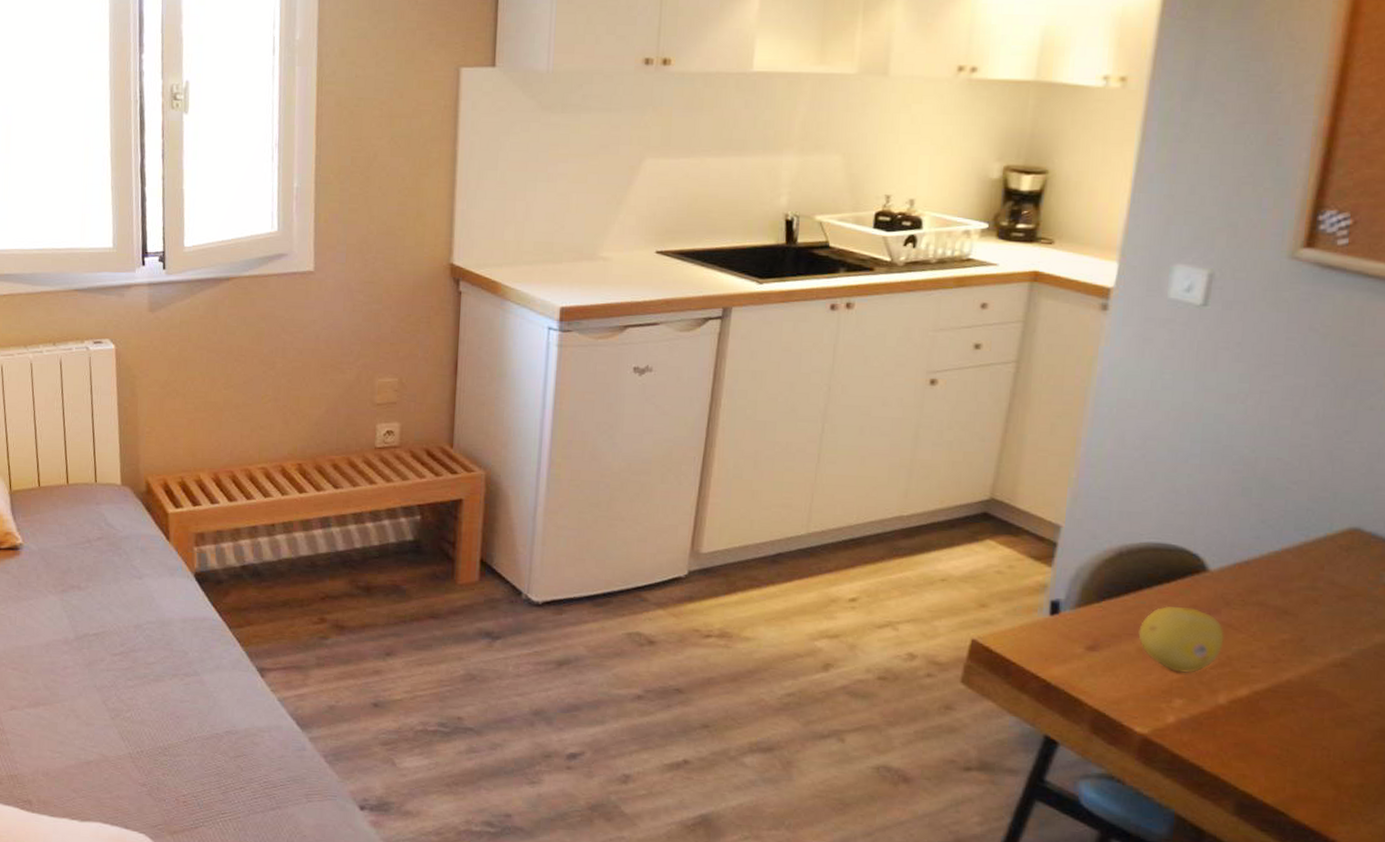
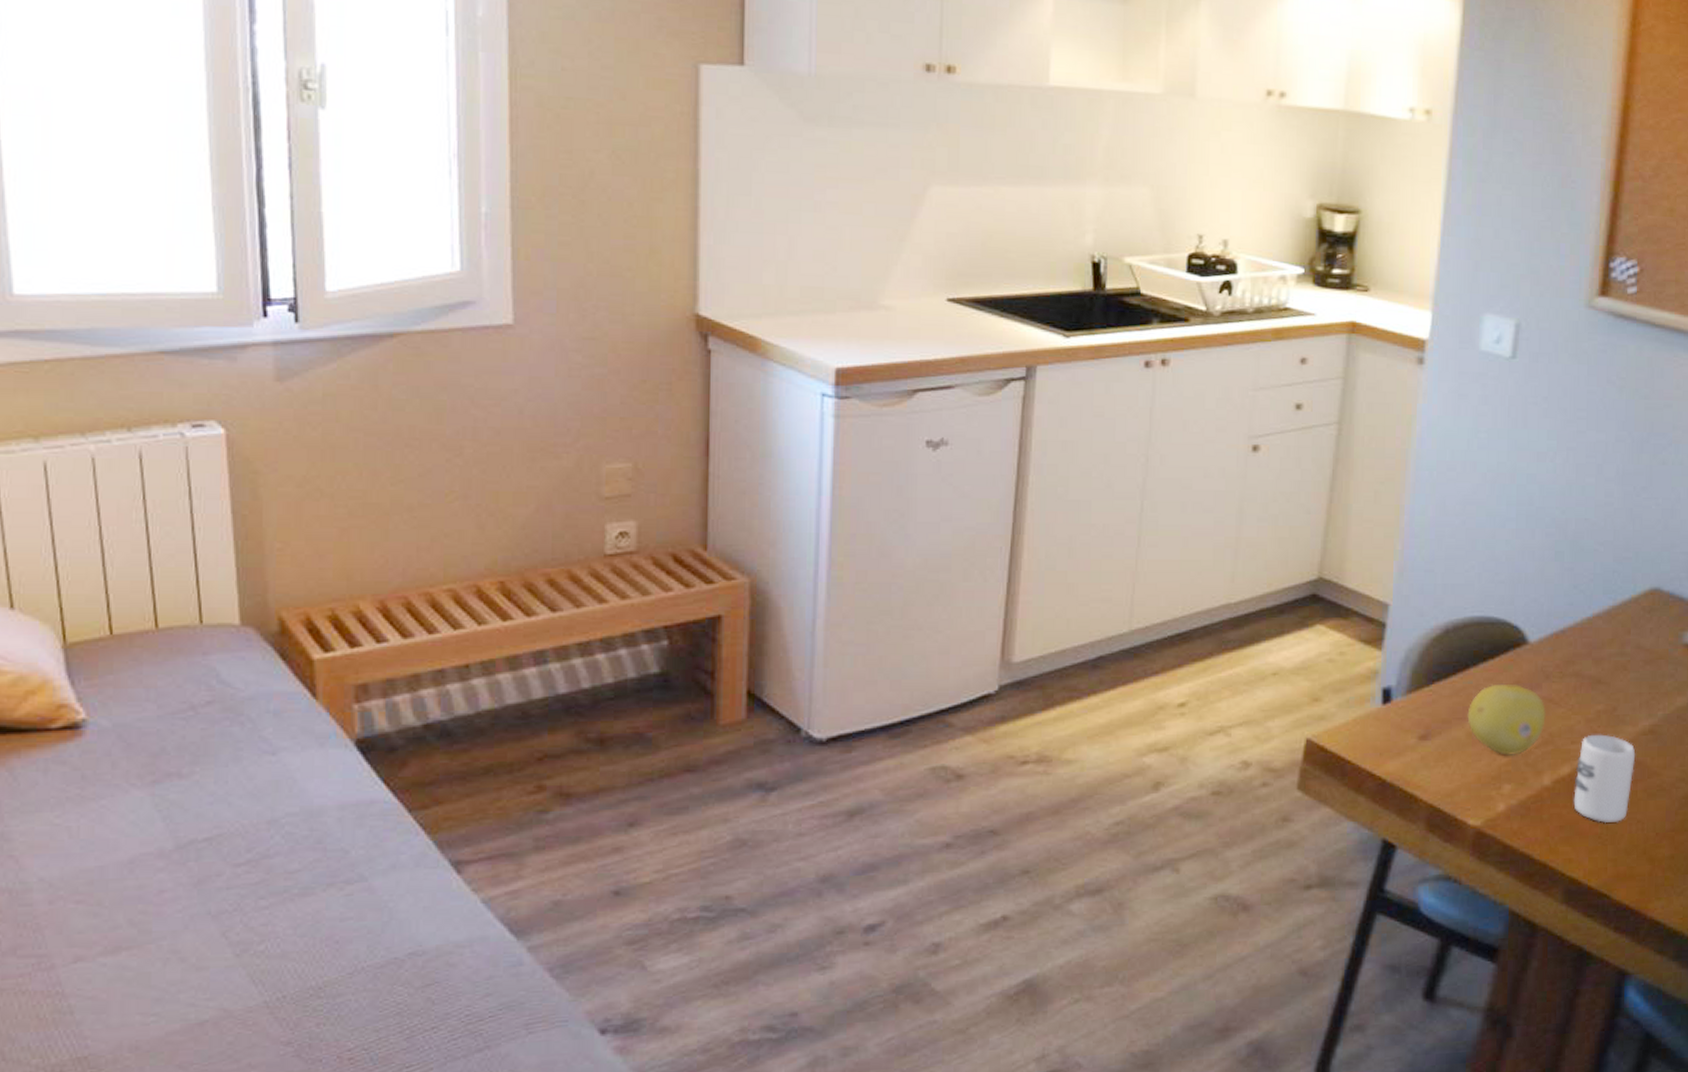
cup: none [1251,661,1324,746] -> present [1573,734,1636,824]

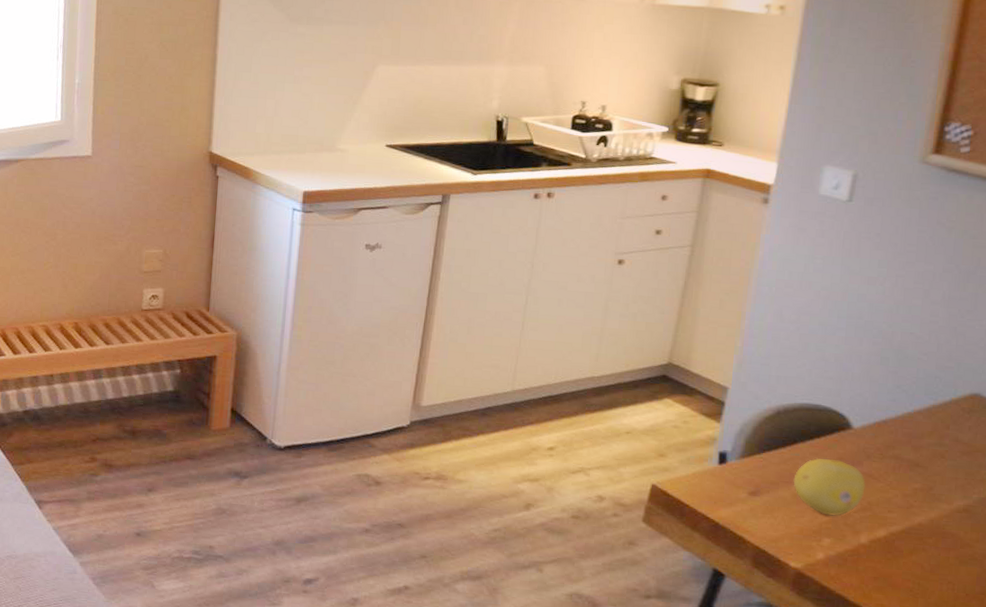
cup: present [1573,734,1636,824] -> none [888,507,950,581]

